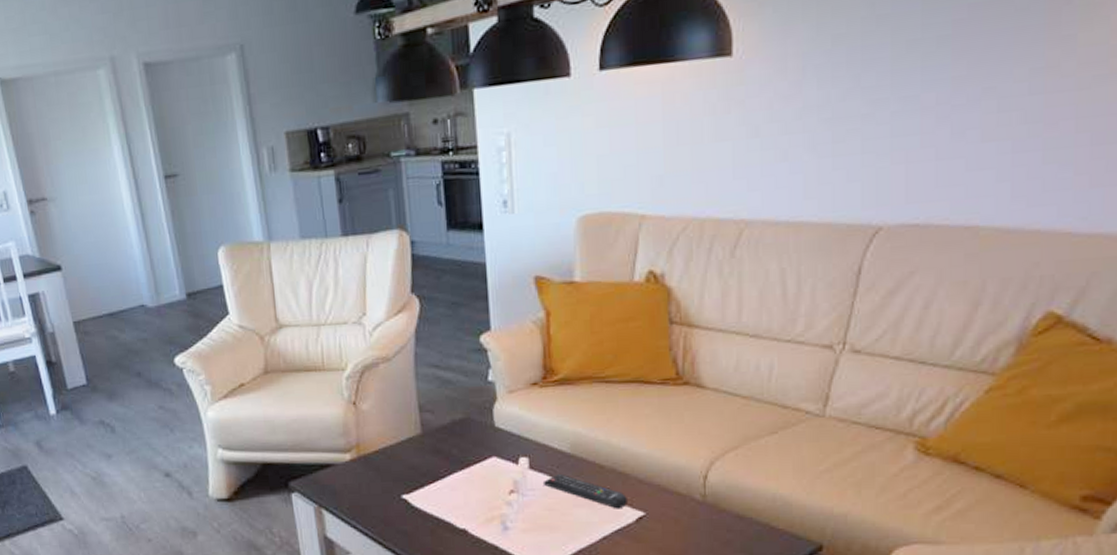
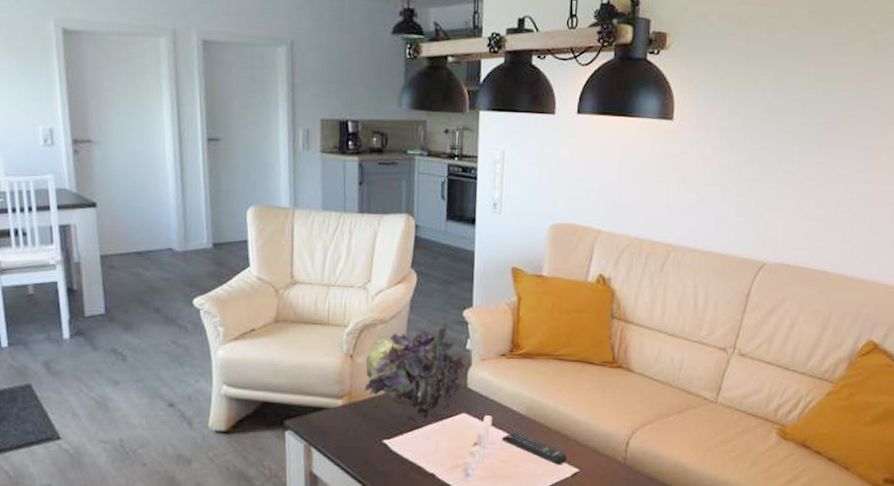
plant: none [371,352,488,471] -> present [364,322,464,421]

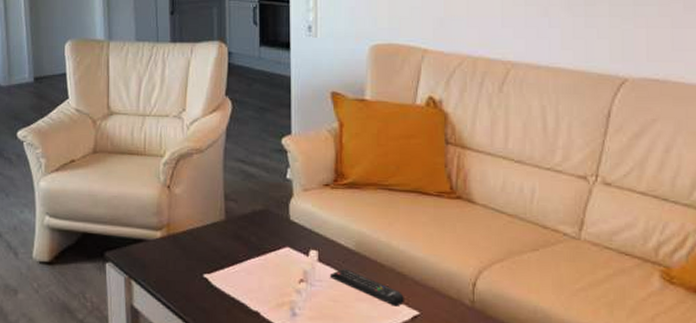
plant: present [364,322,464,421] -> none [183,151,285,255]

